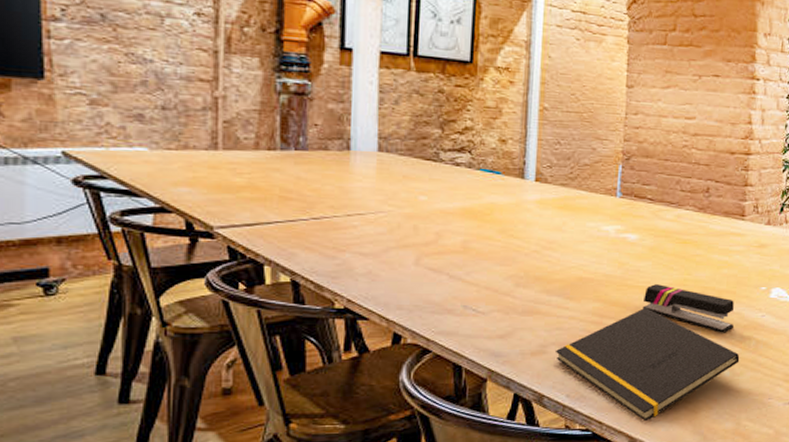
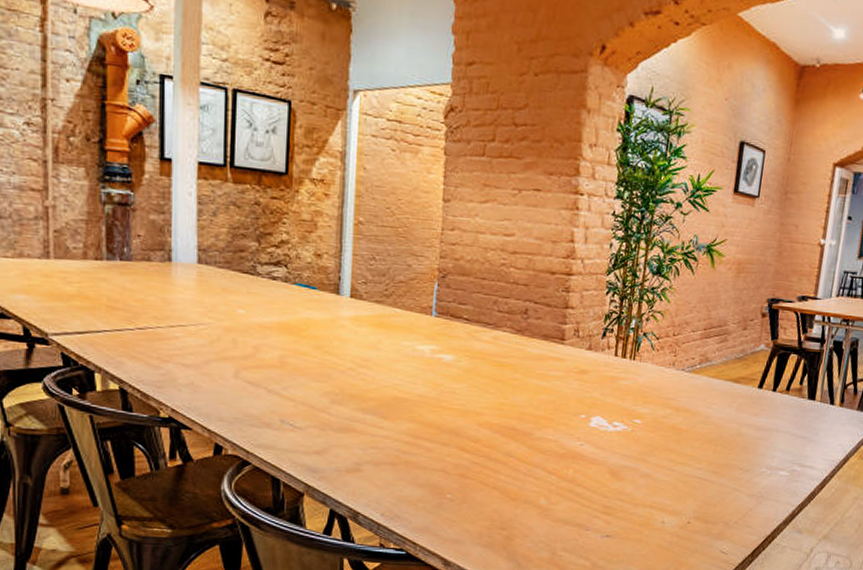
notepad: present [554,307,740,422] -> none [369,430,557,545]
stapler: present [642,284,734,333] -> none [457,407,552,461]

